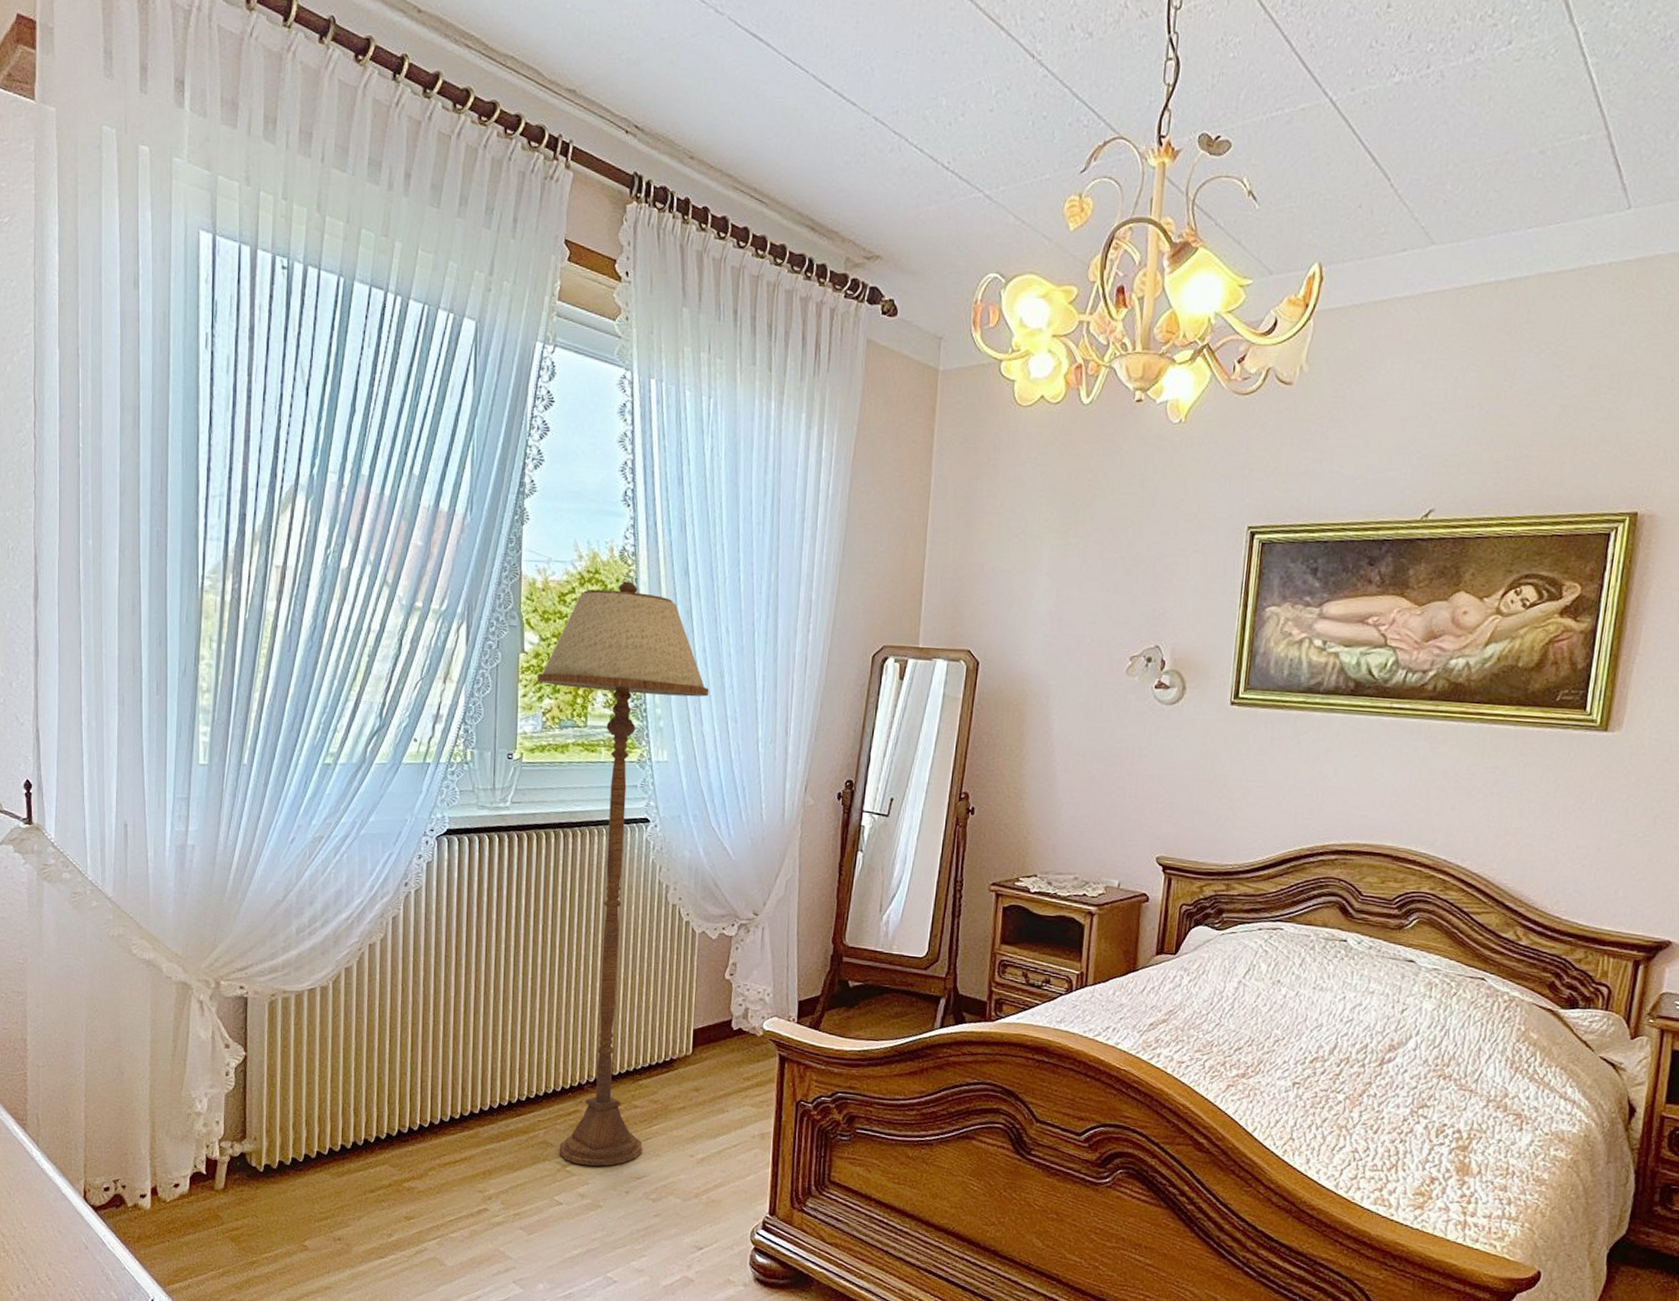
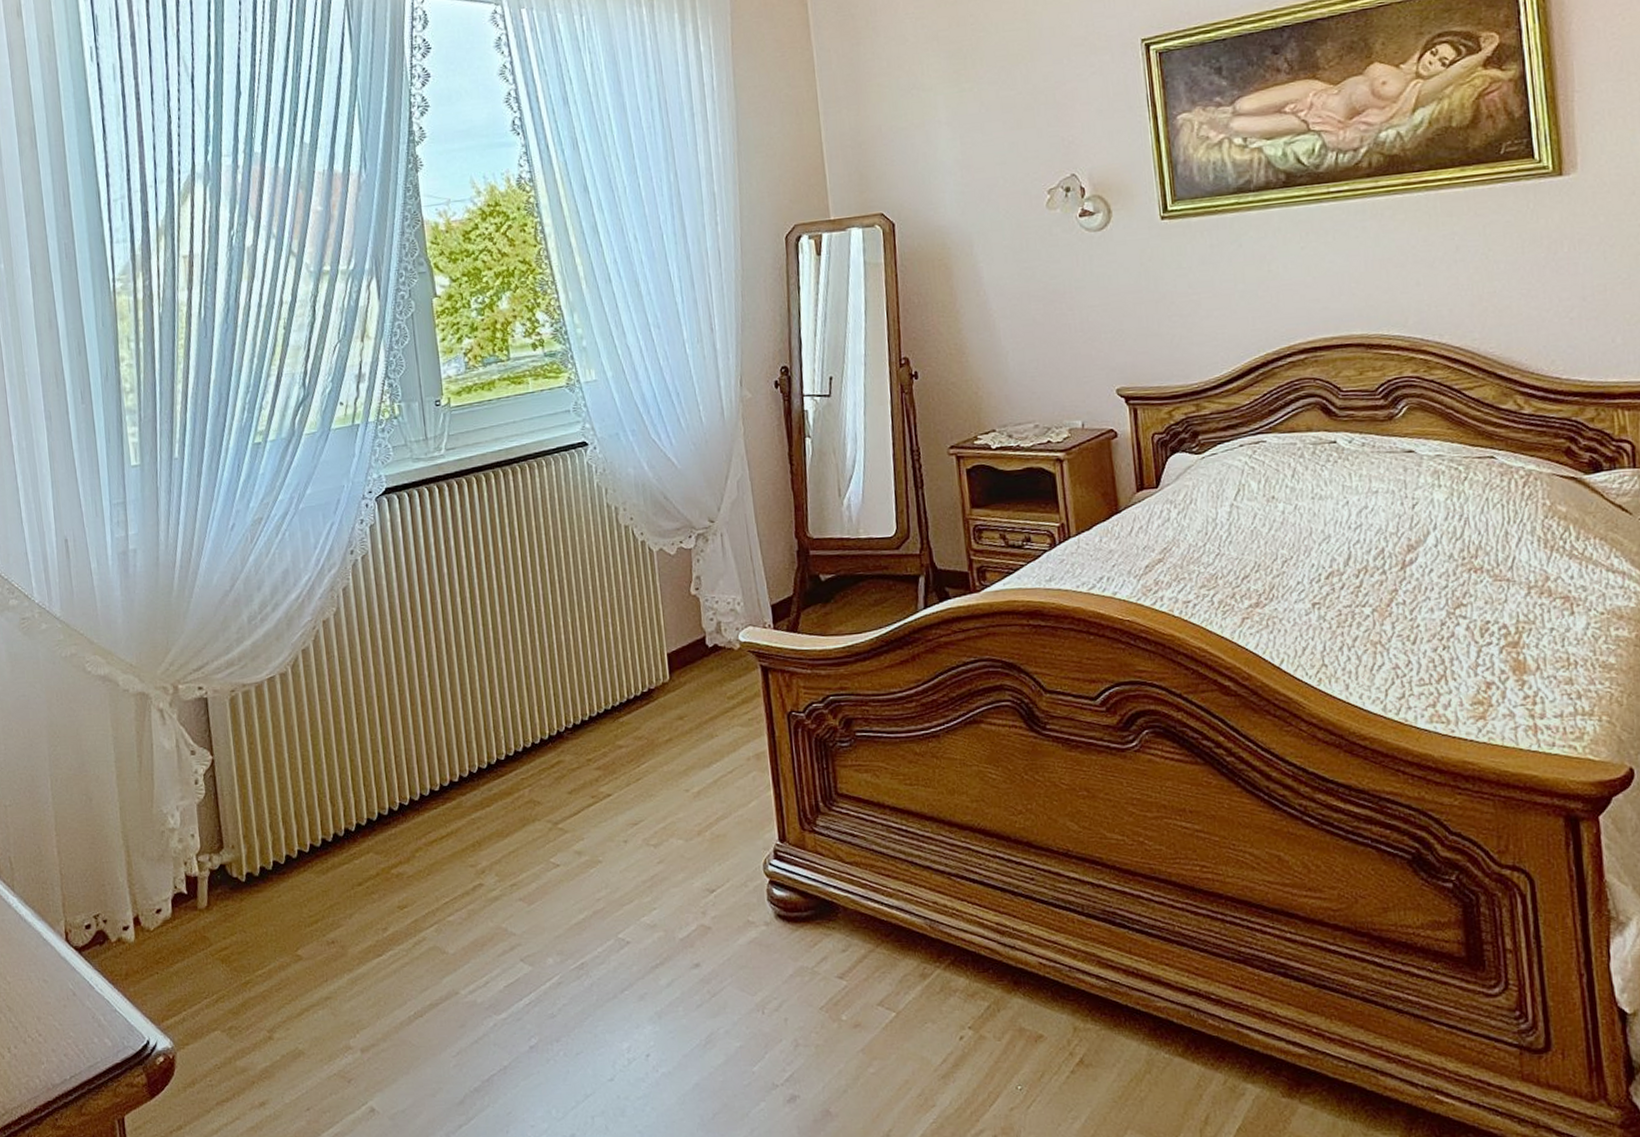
floor lamp: present [536,581,710,1167] -> none [453,207,634,820]

